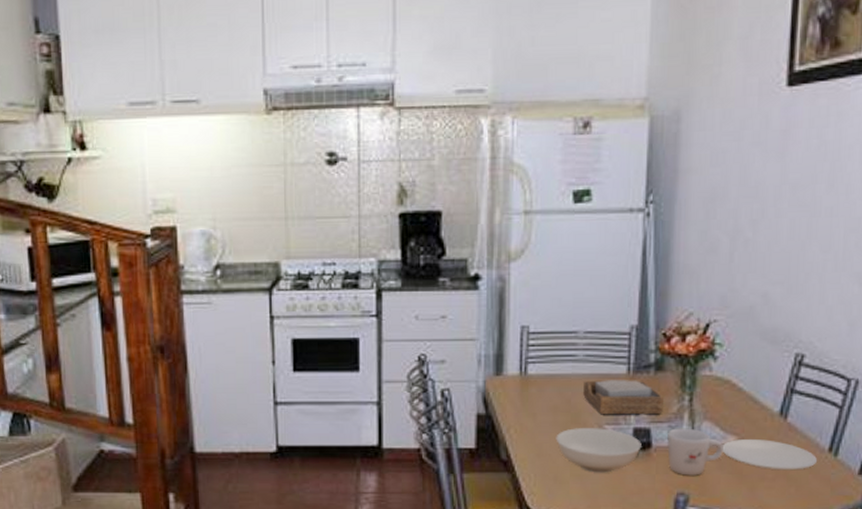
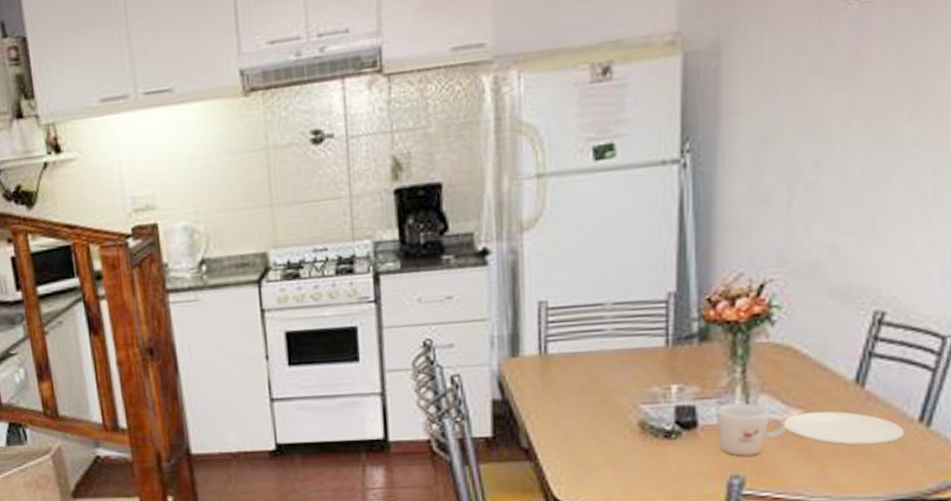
bowl: present [556,428,642,473] -> none [583,408,685,457]
napkin holder: present [583,380,665,415] -> none [614,352,712,394]

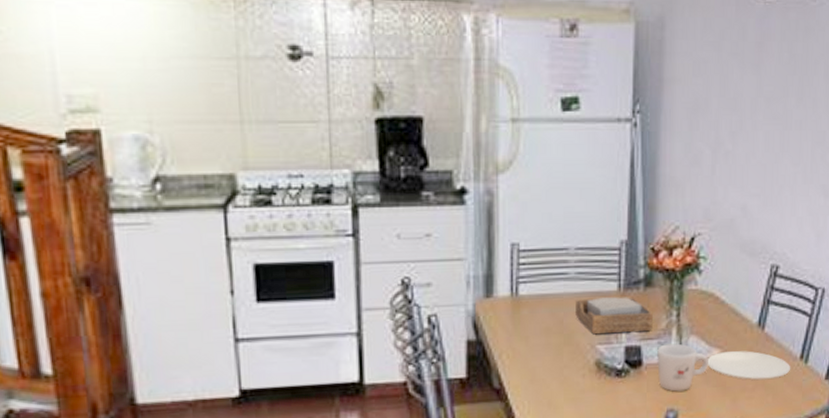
napkin holder: none [614,352,712,394] -> present [575,296,654,335]

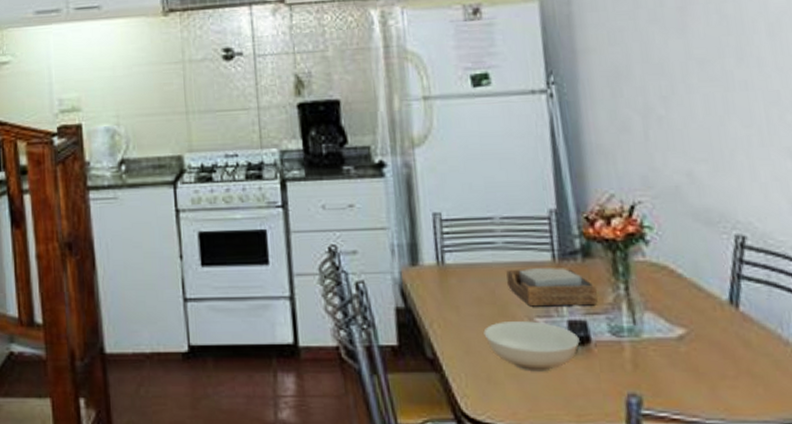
bowl: none [549,348,633,395] -> present [483,321,580,372]
mug: present [657,343,708,392] -> none [606,320,673,374]
plate: present [707,350,791,381] -> none [670,330,784,367]

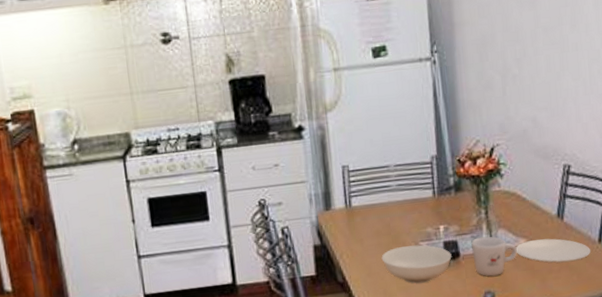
napkin holder: present [506,267,598,307] -> none [399,200,466,234]
mug: none [606,320,673,374] -> present [471,236,517,277]
plate: none [670,330,784,367] -> present [515,238,591,263]

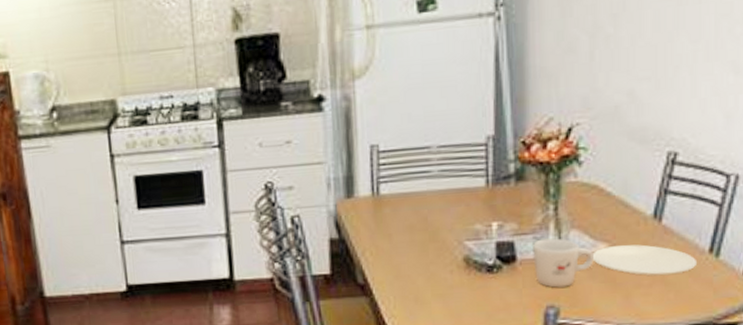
bowl: present [381,245,452,283] -> none [414,244,506,291]

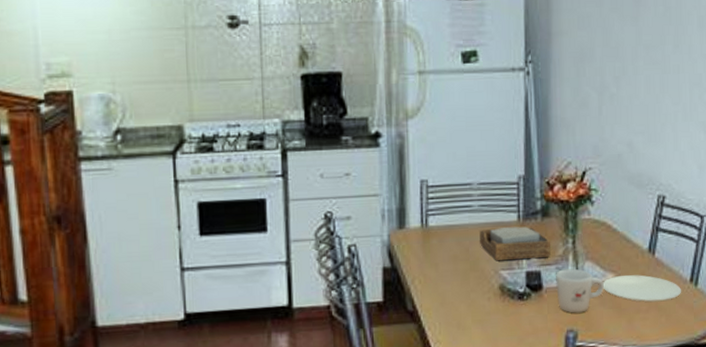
napkin holder: none [440,192,528,231] -> present [479,226,551,261]

